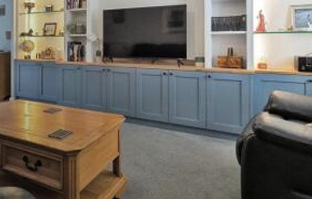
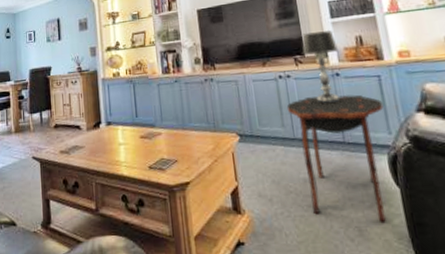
side table: none [166,92,240,189] -> present [286,94,386,222]
table lamp: none [184,40,213,99] -> present [302,29,341,104]

